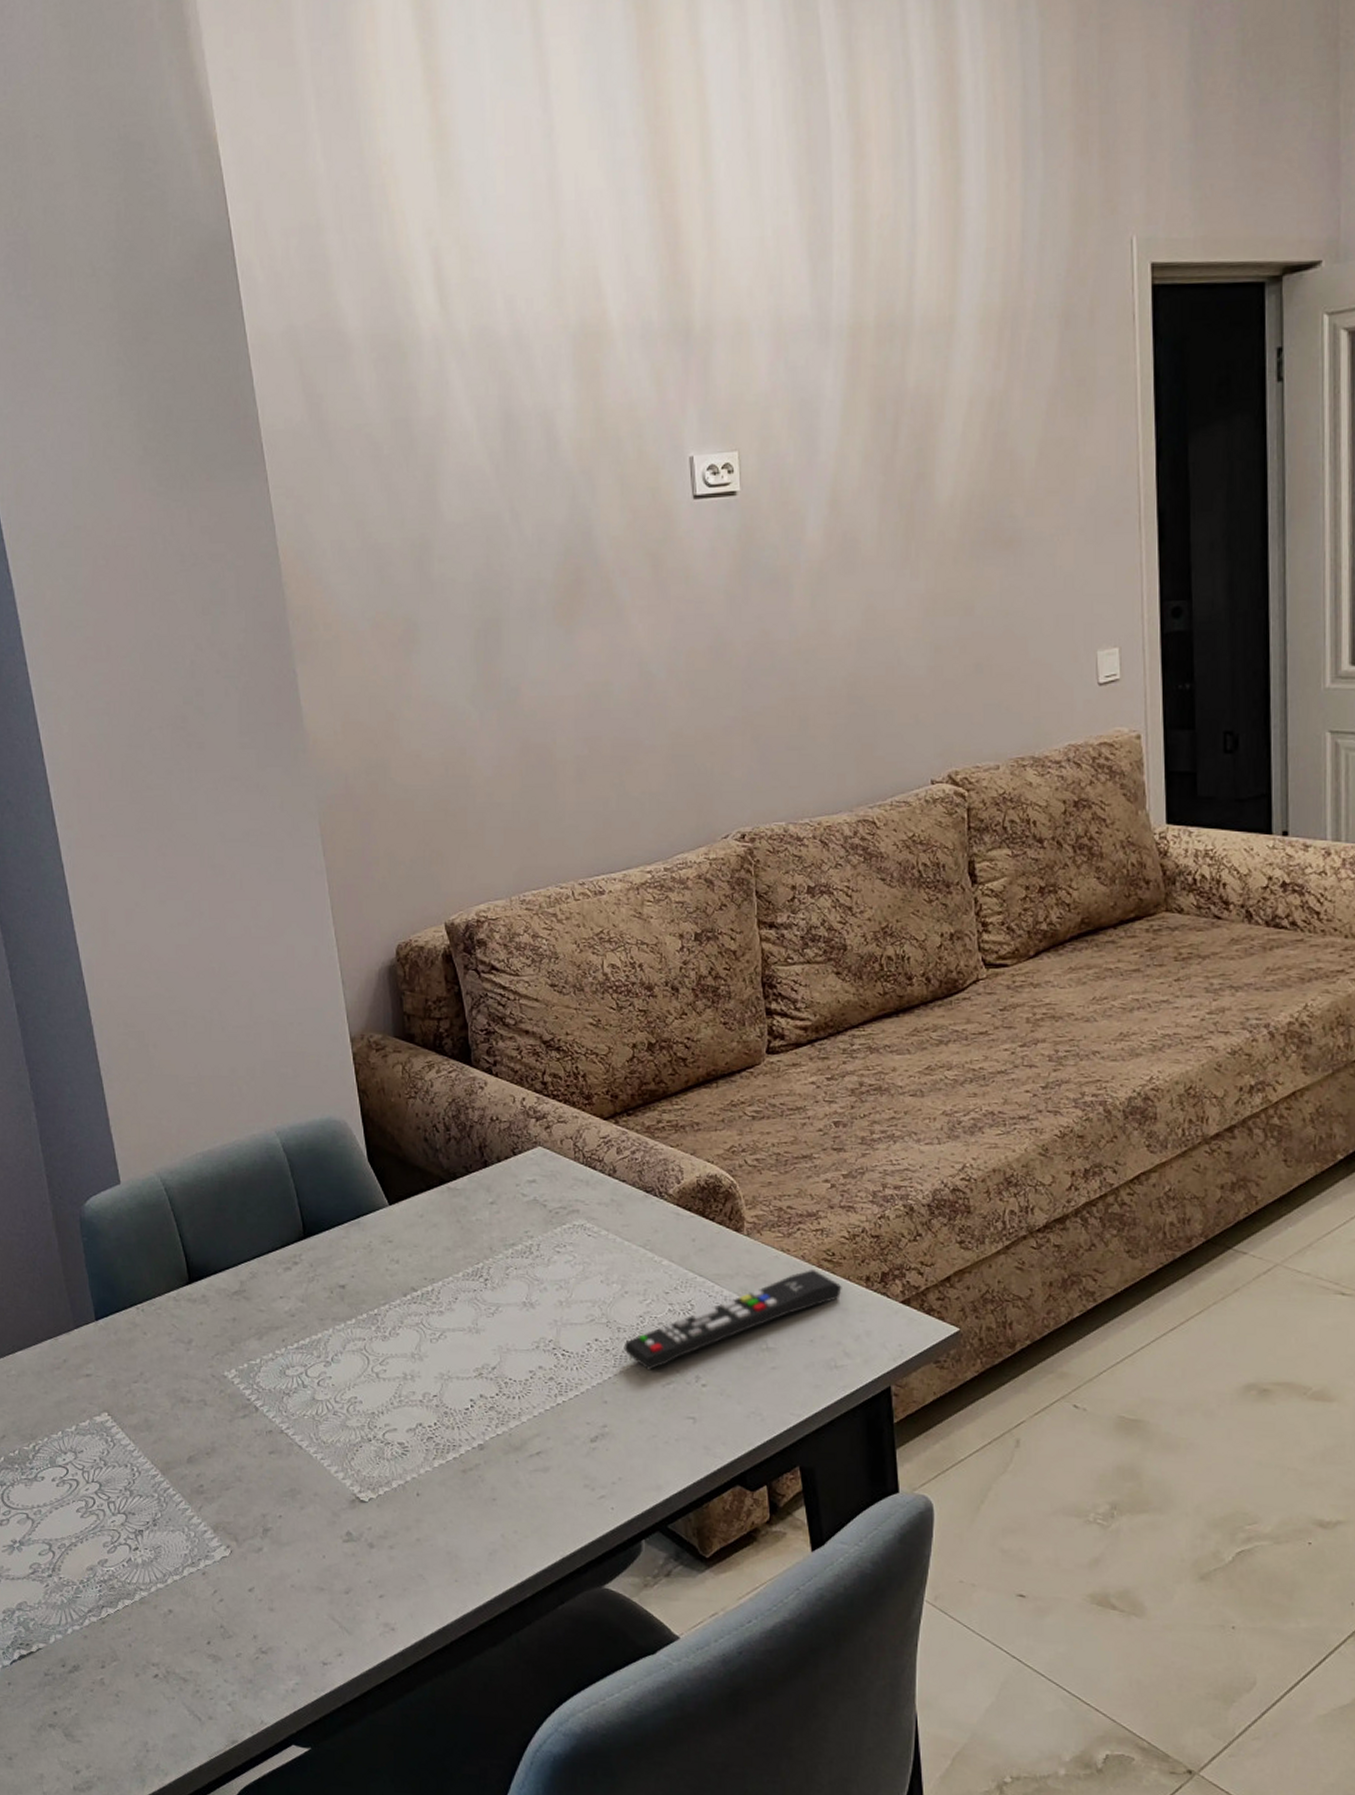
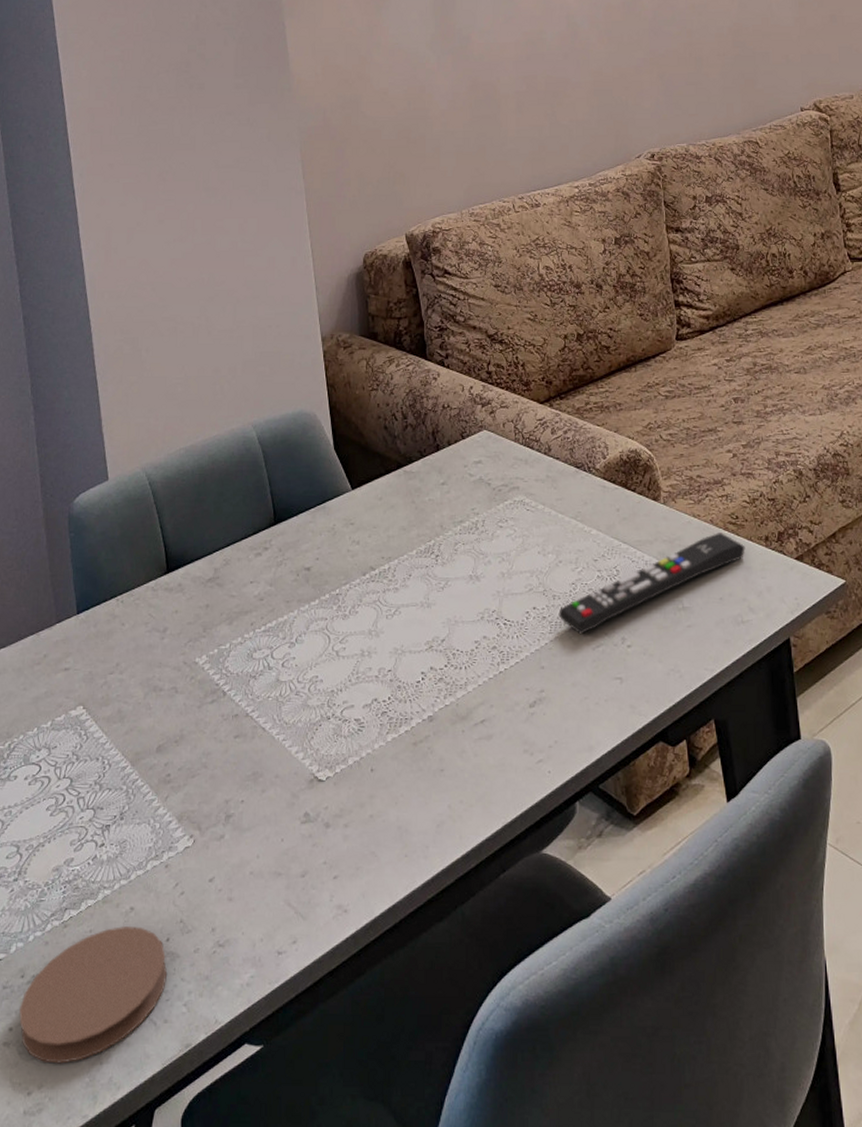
coaster: none [62,1627,210,1748] -> present [19,926,168,1064]

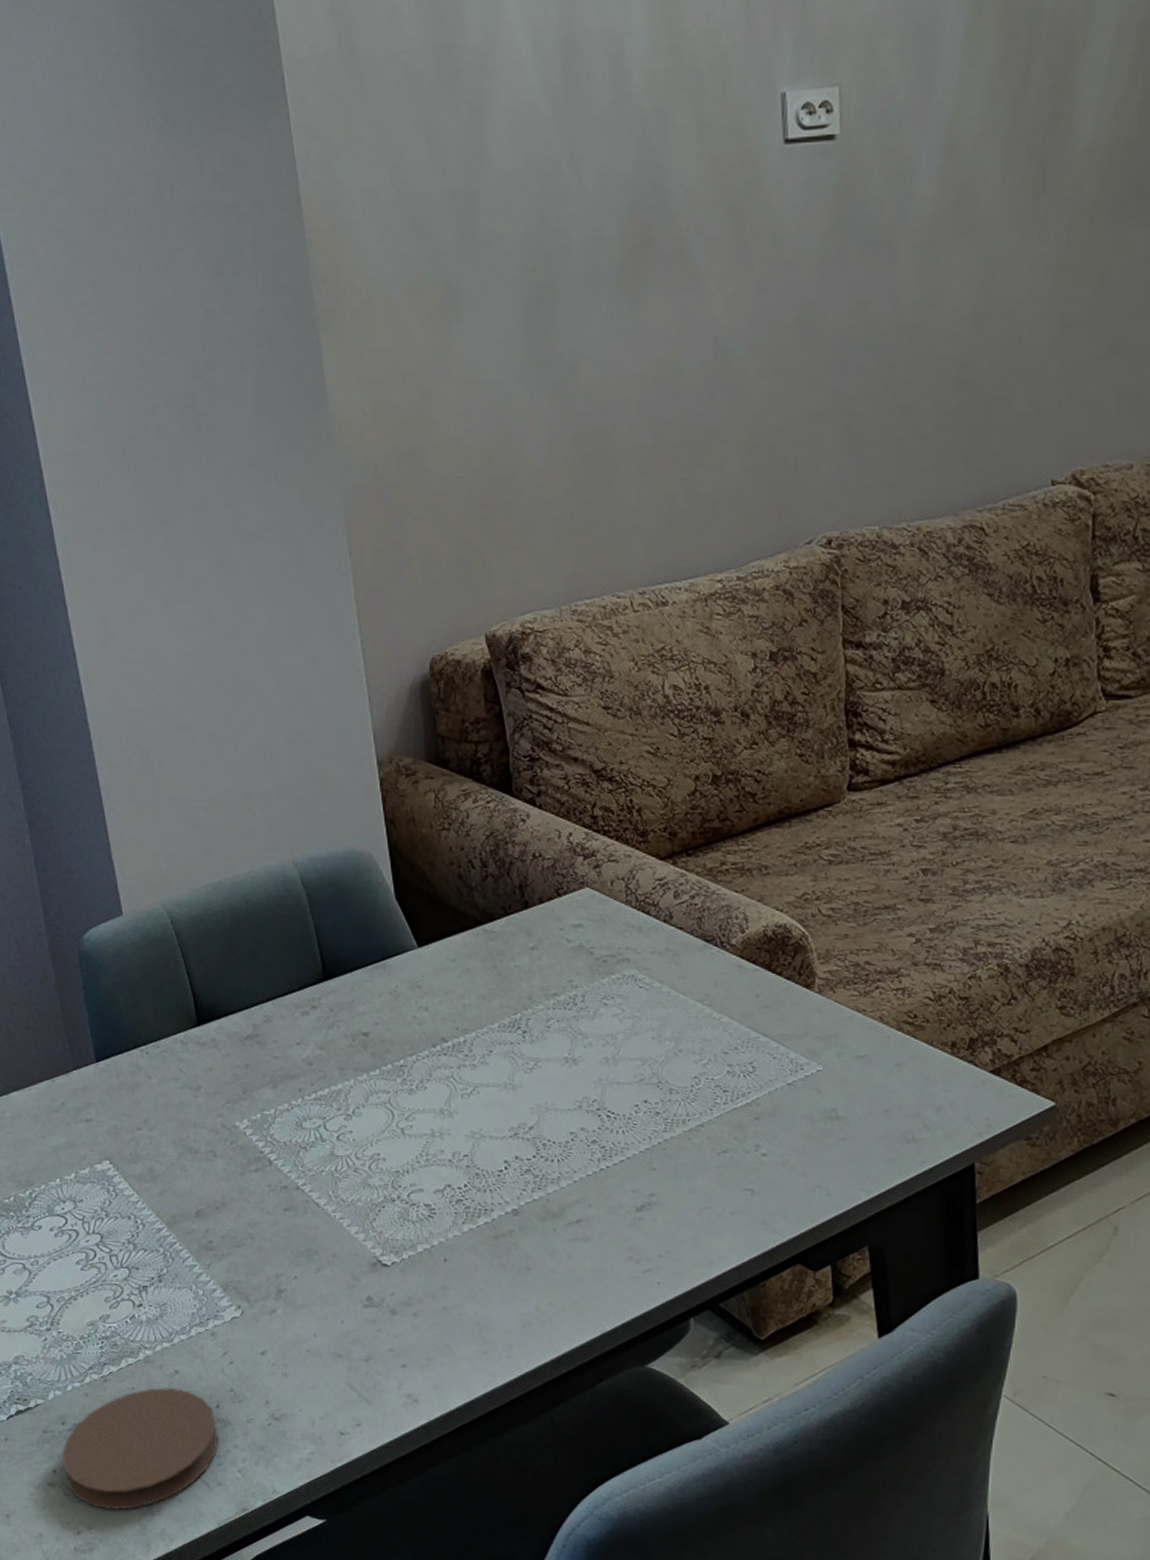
remote control: present [558,533,745,635] -> none [676,1033,924,1137]

